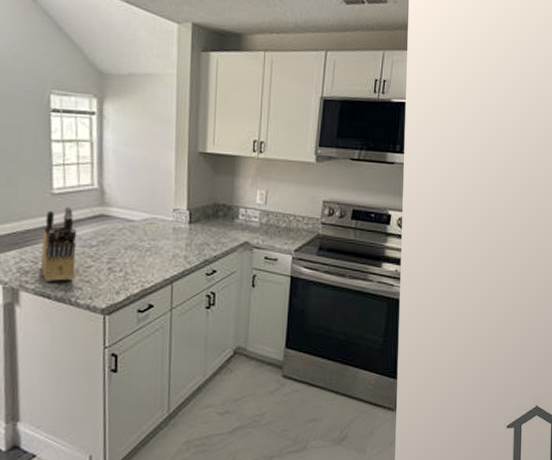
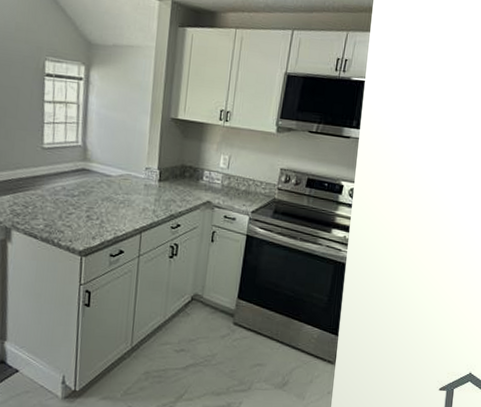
knife block: present [41,206,77,281] -> none [30,160,62,224]

